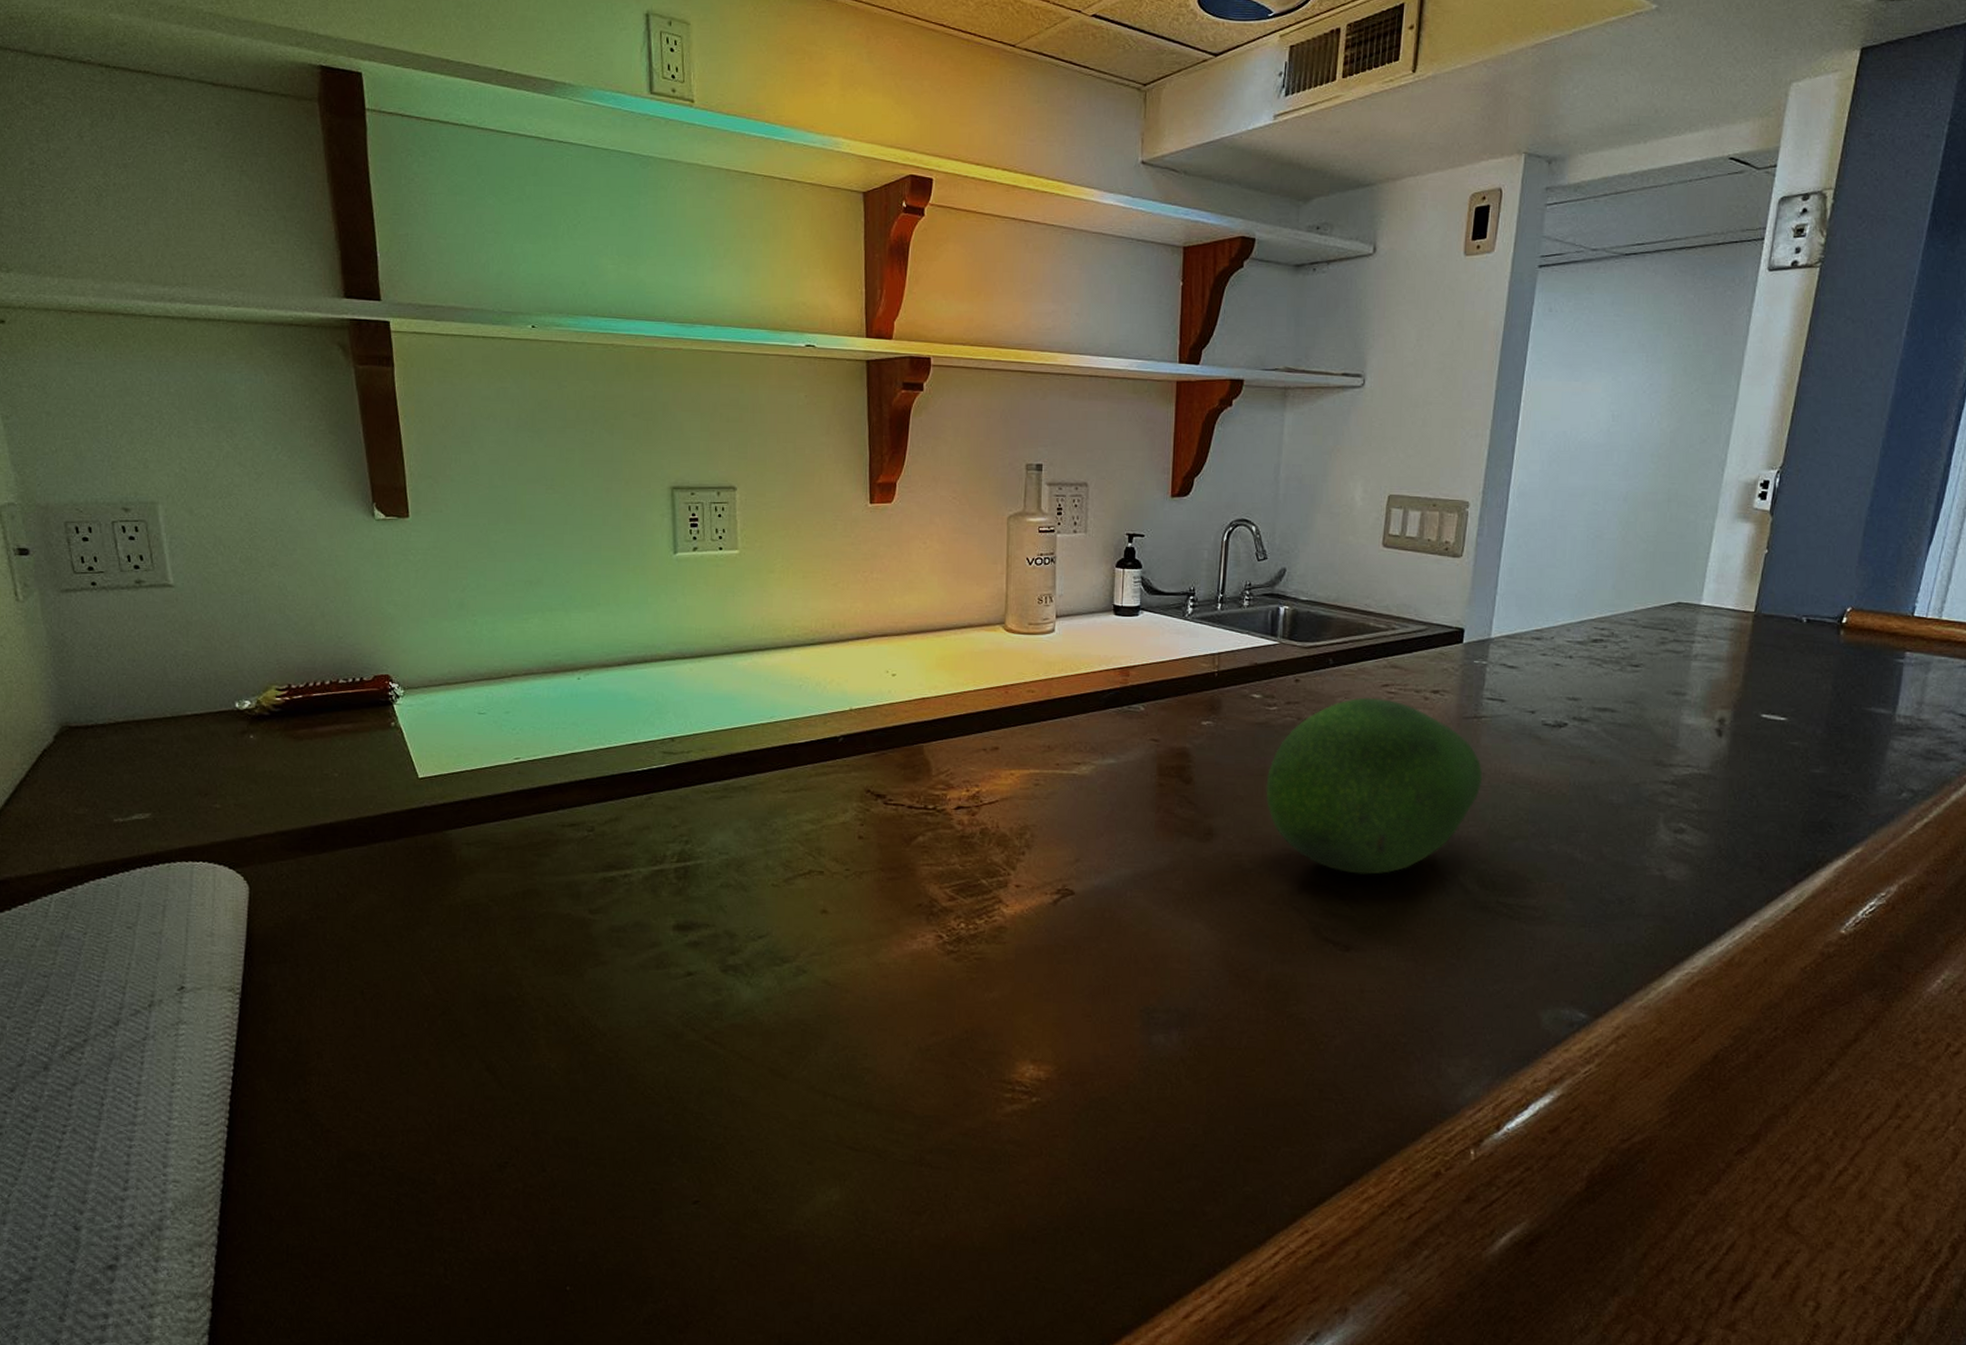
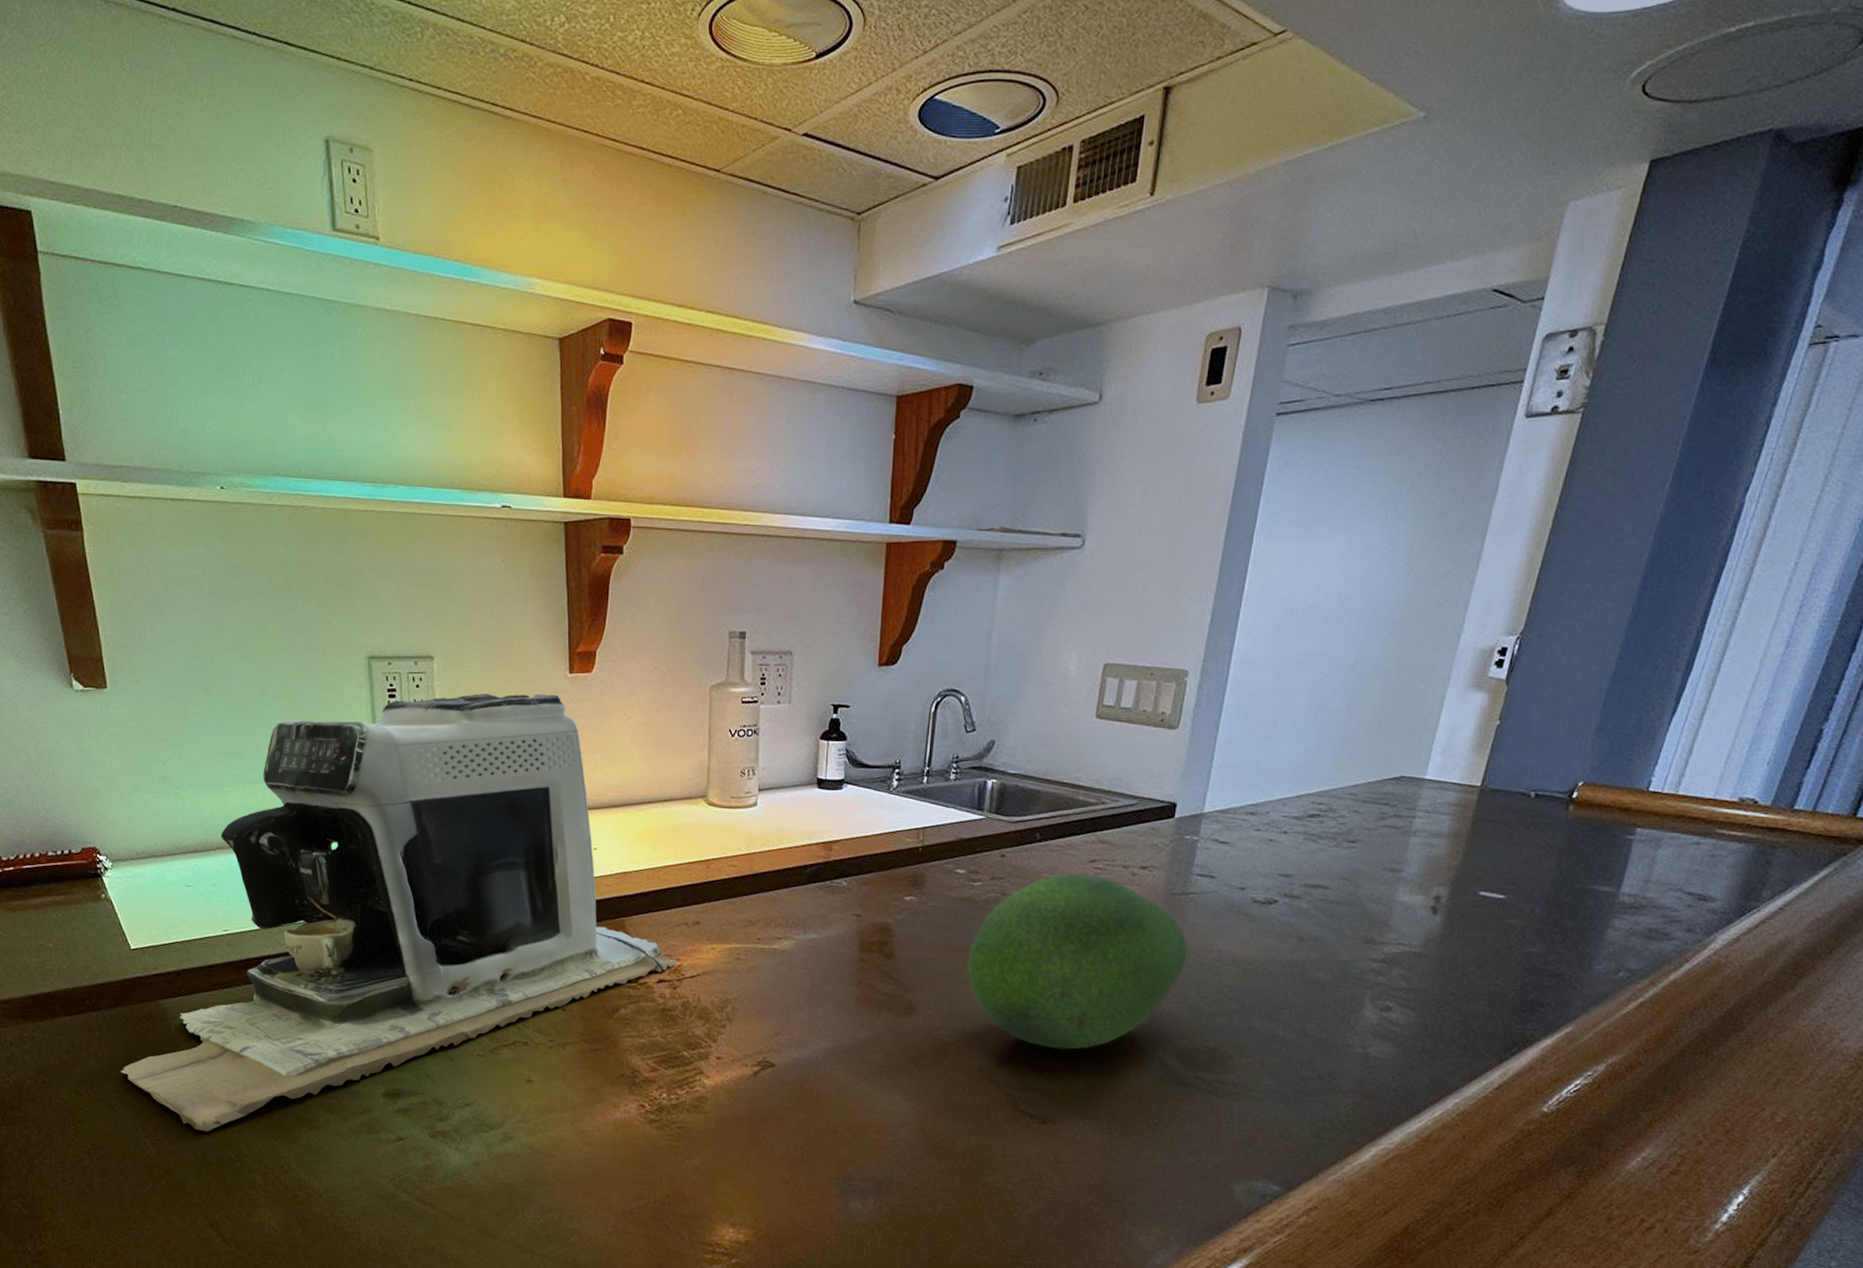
coffee maker: none [401,523,977,969] -> present [121,694,679,1132]

